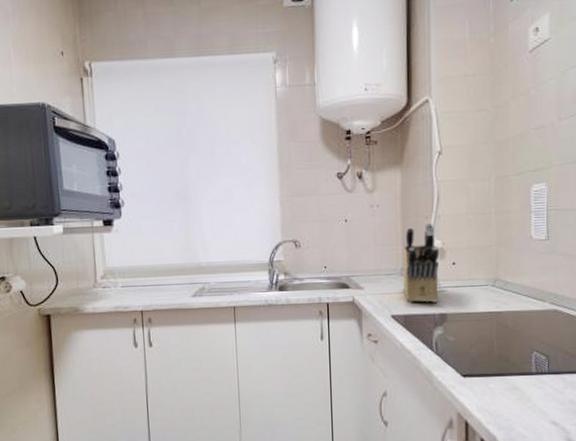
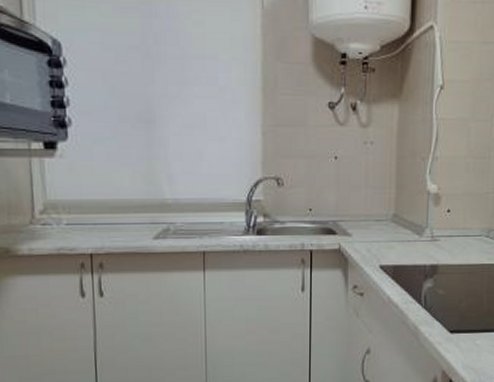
knife block: present [403,222,440,303] -> none [394,164,435,253]

